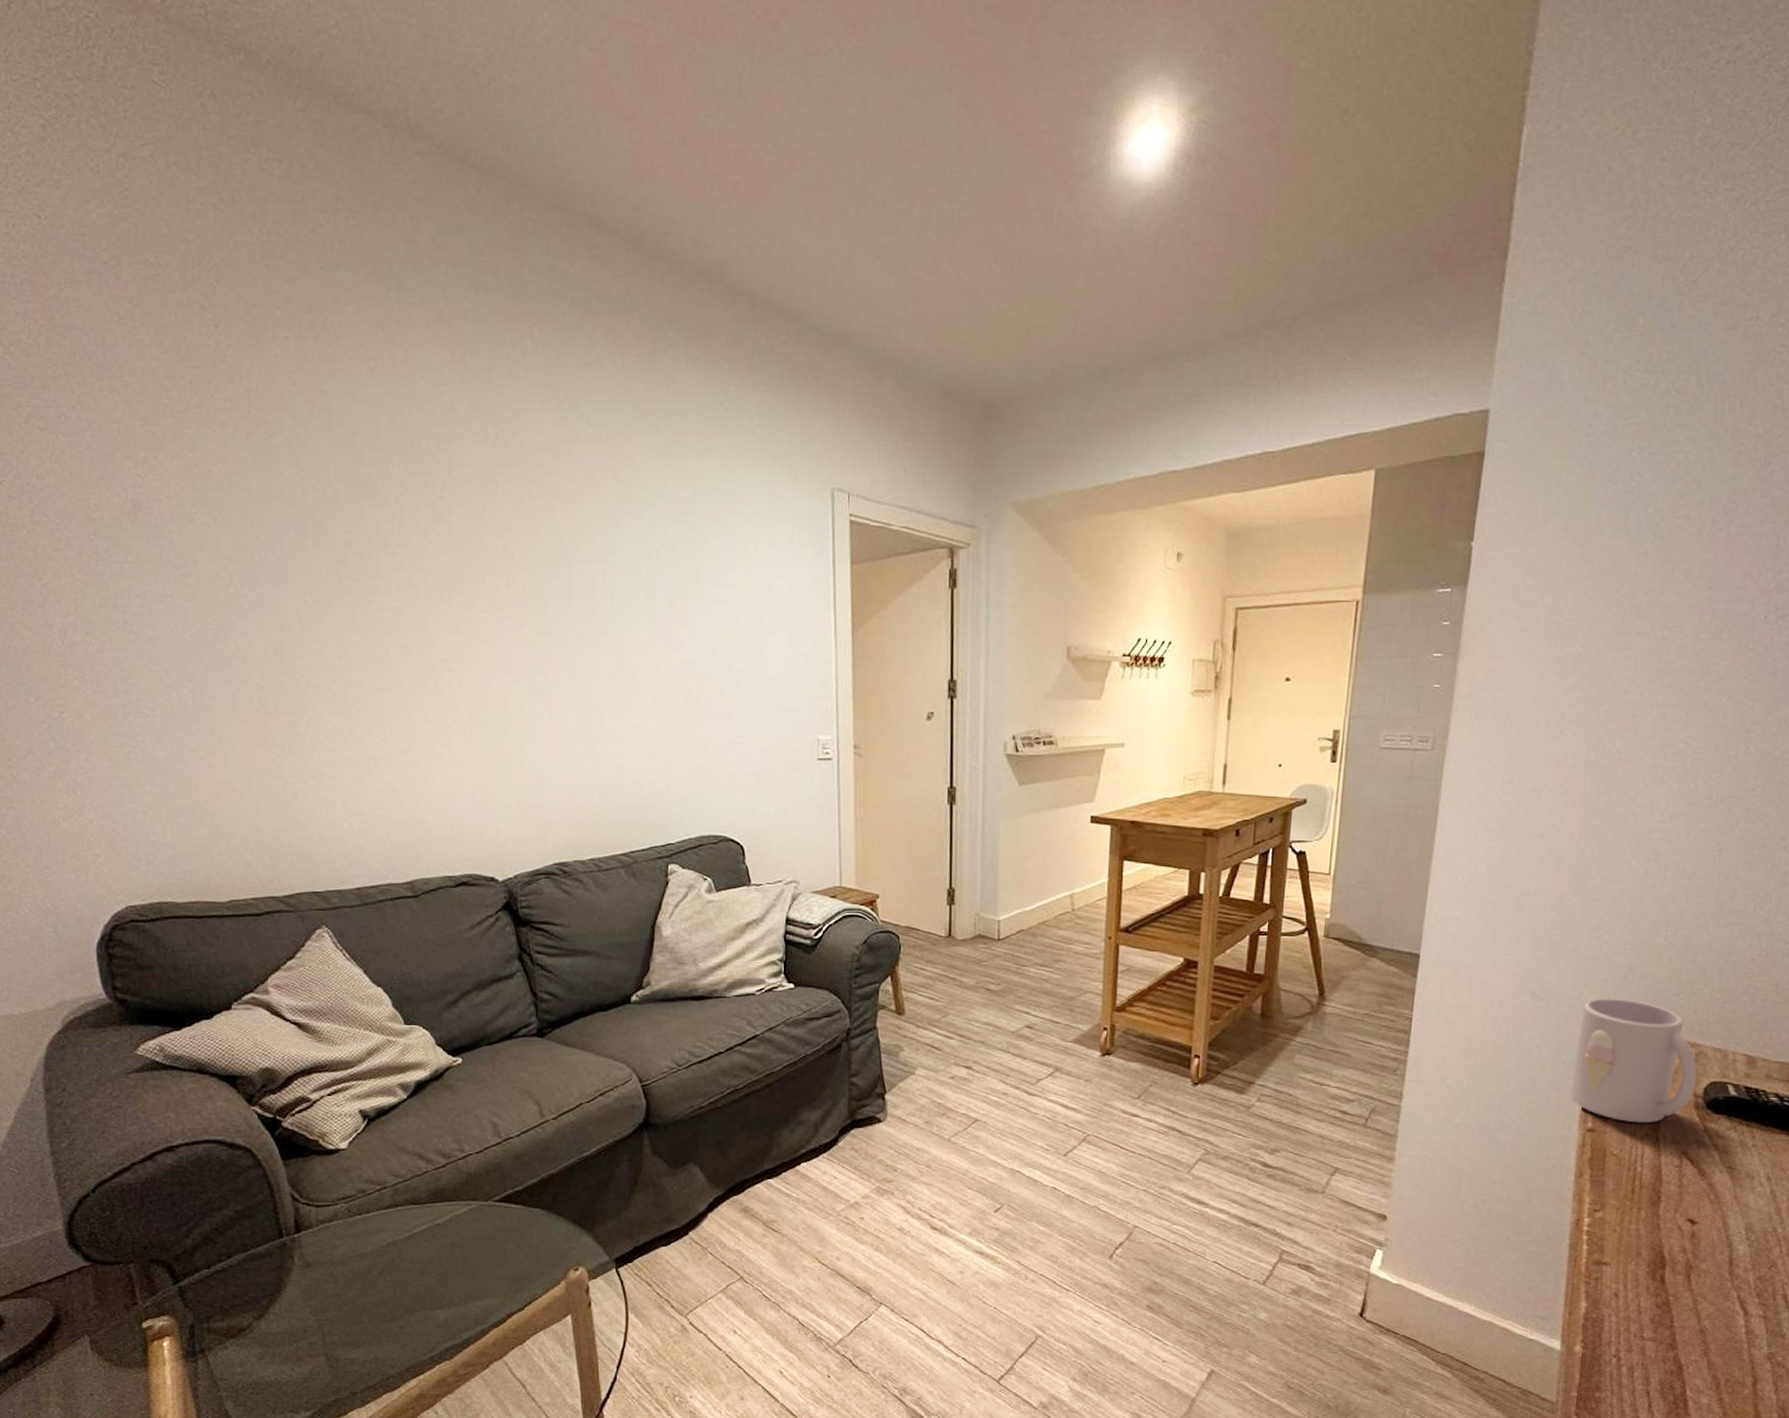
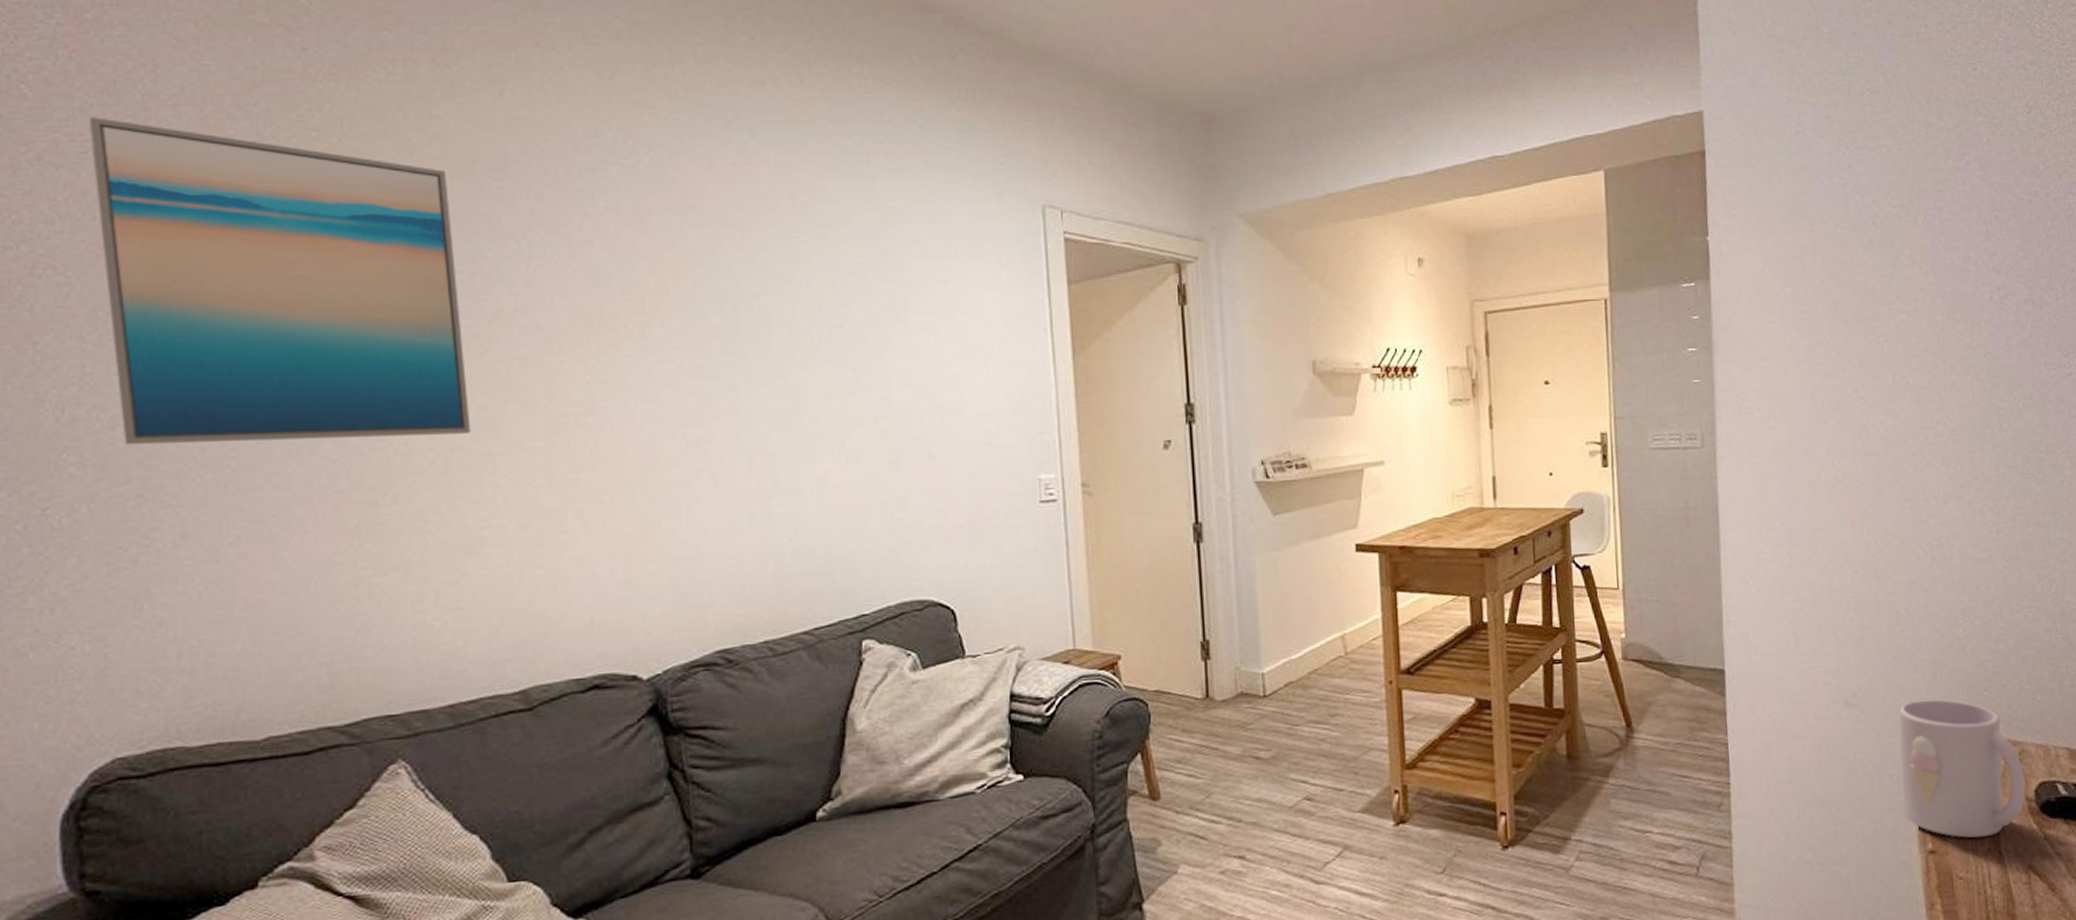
wall art: none [59,386,363,671] -> present [89,117,471,446]

